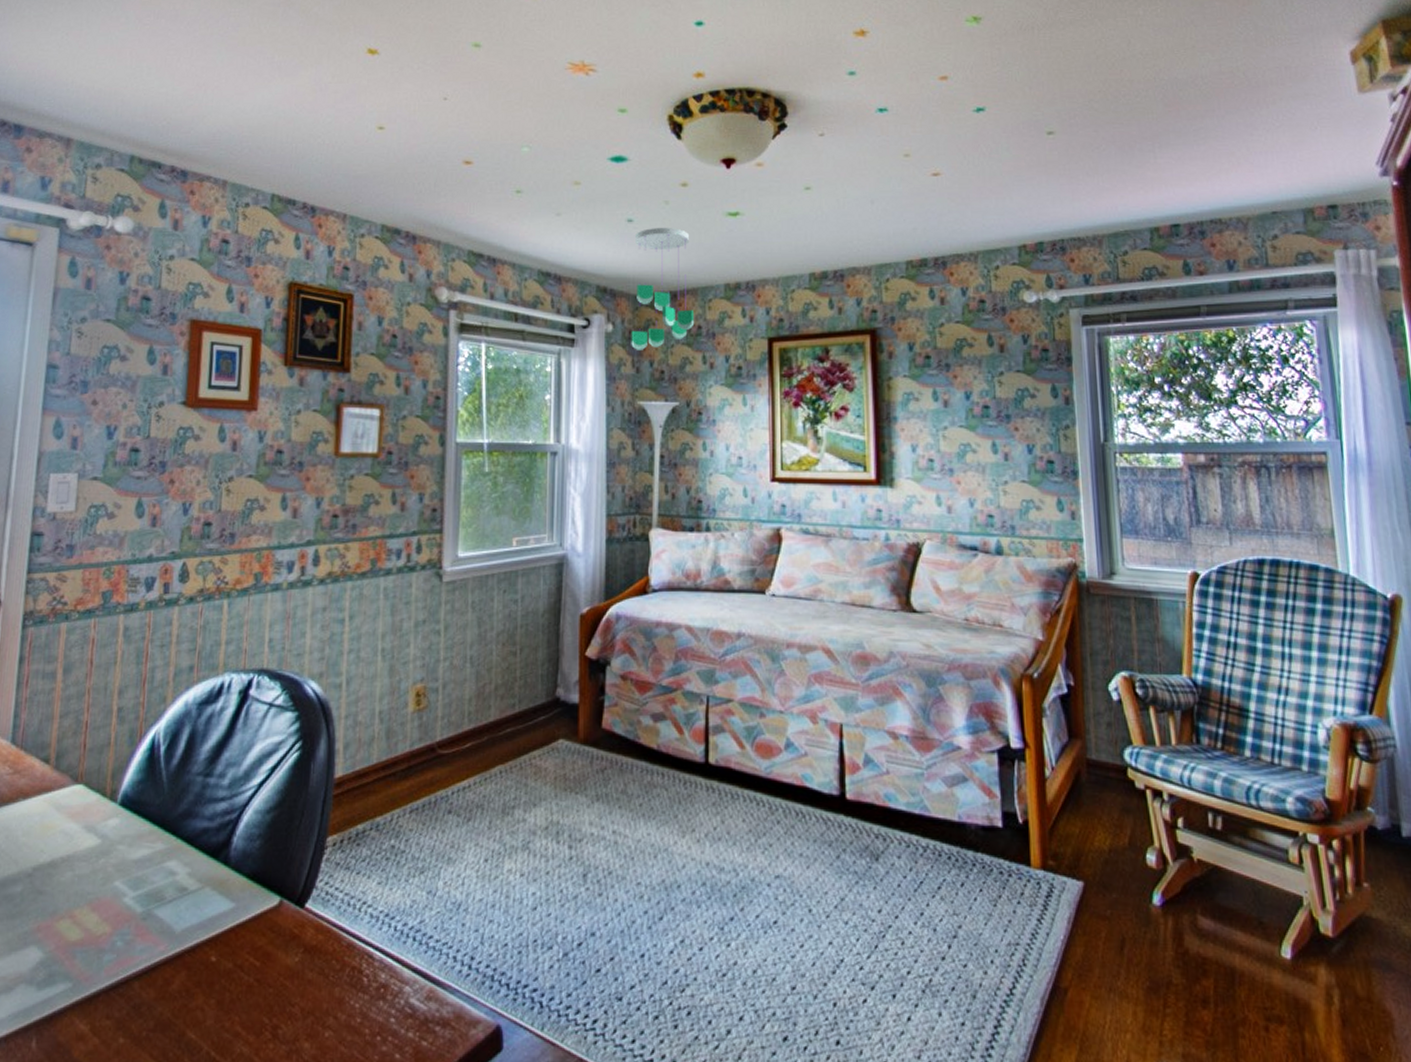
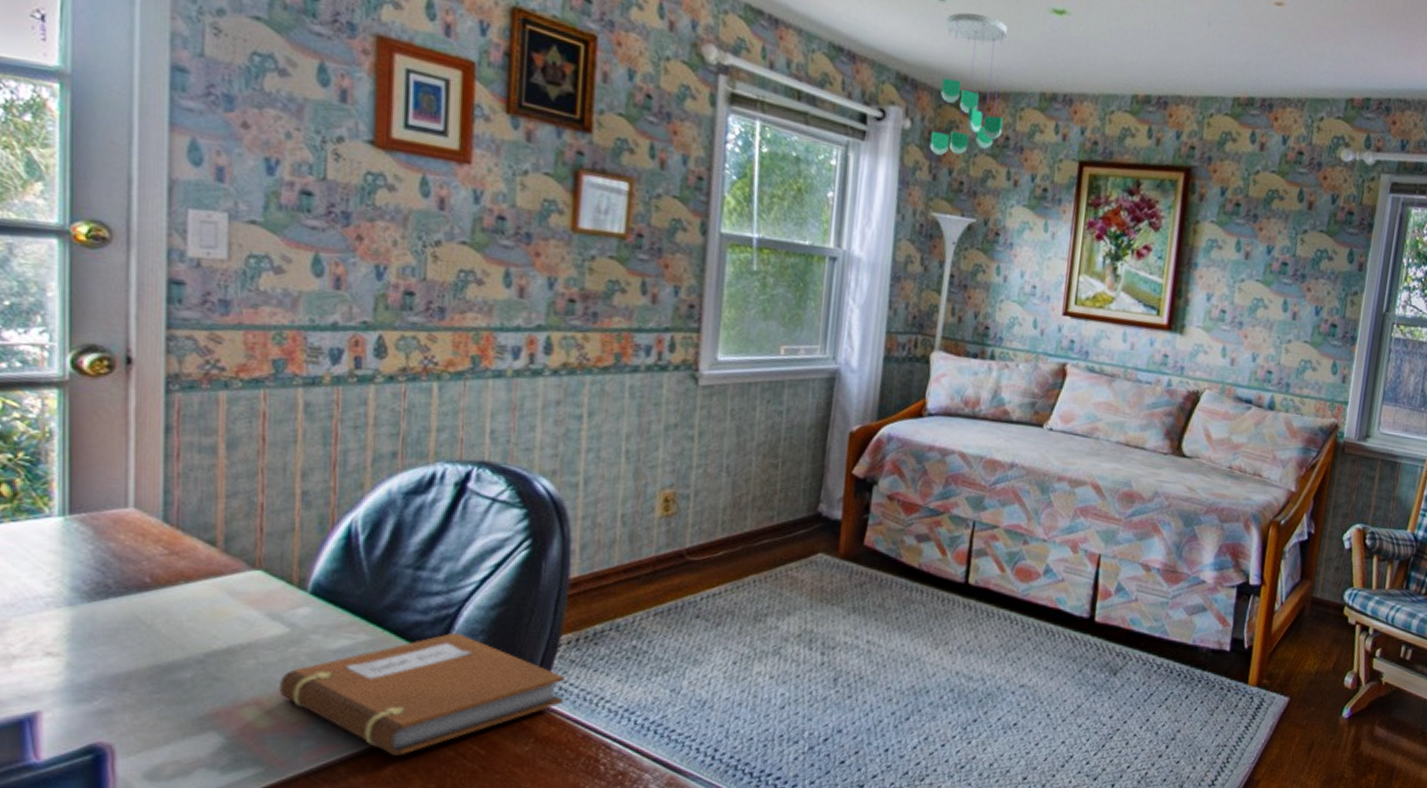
notebook: none [89,838,330,969] -> present [279,632,564,756]

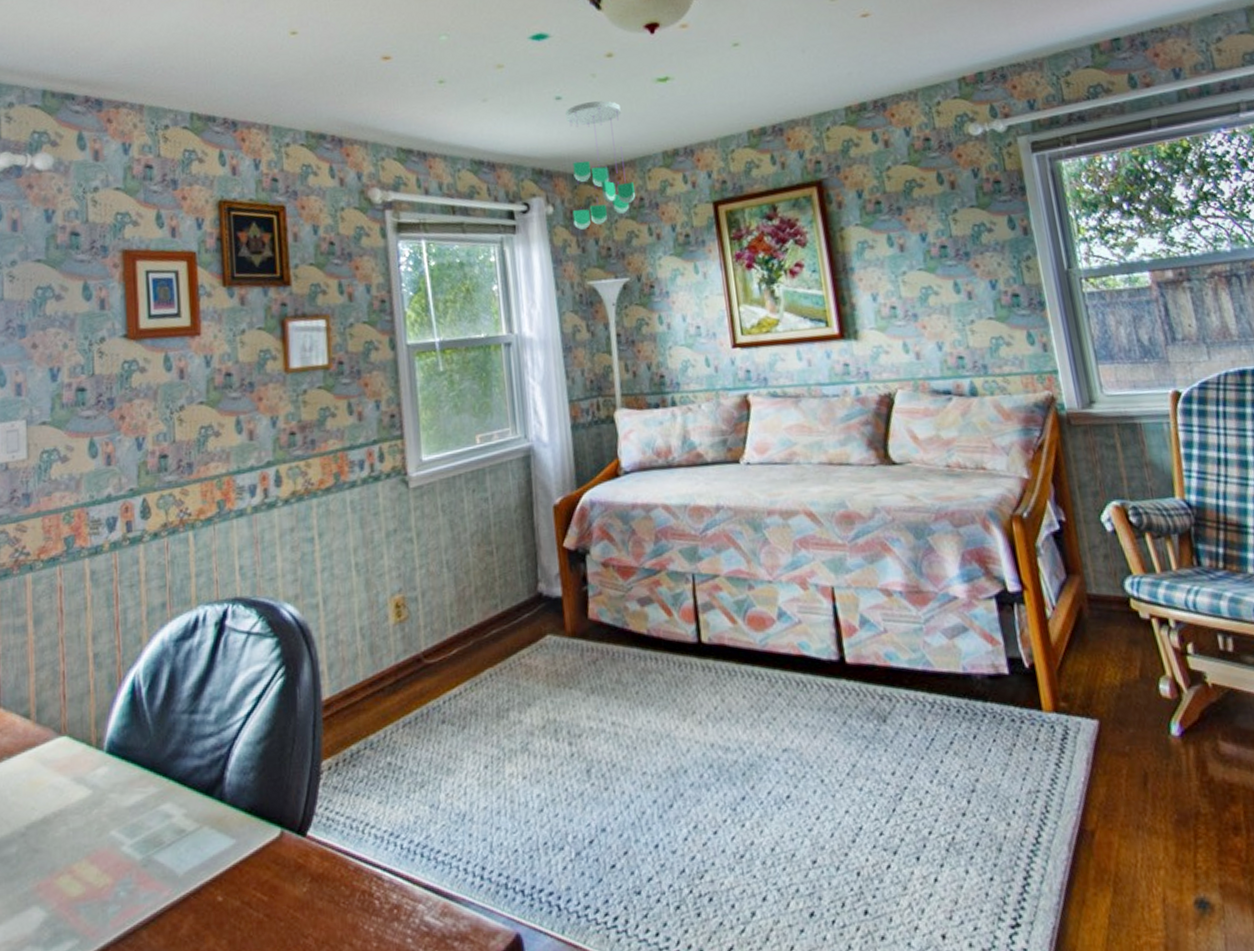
notebook: present [279,632,564,756] -> none [87,773,332,912]

